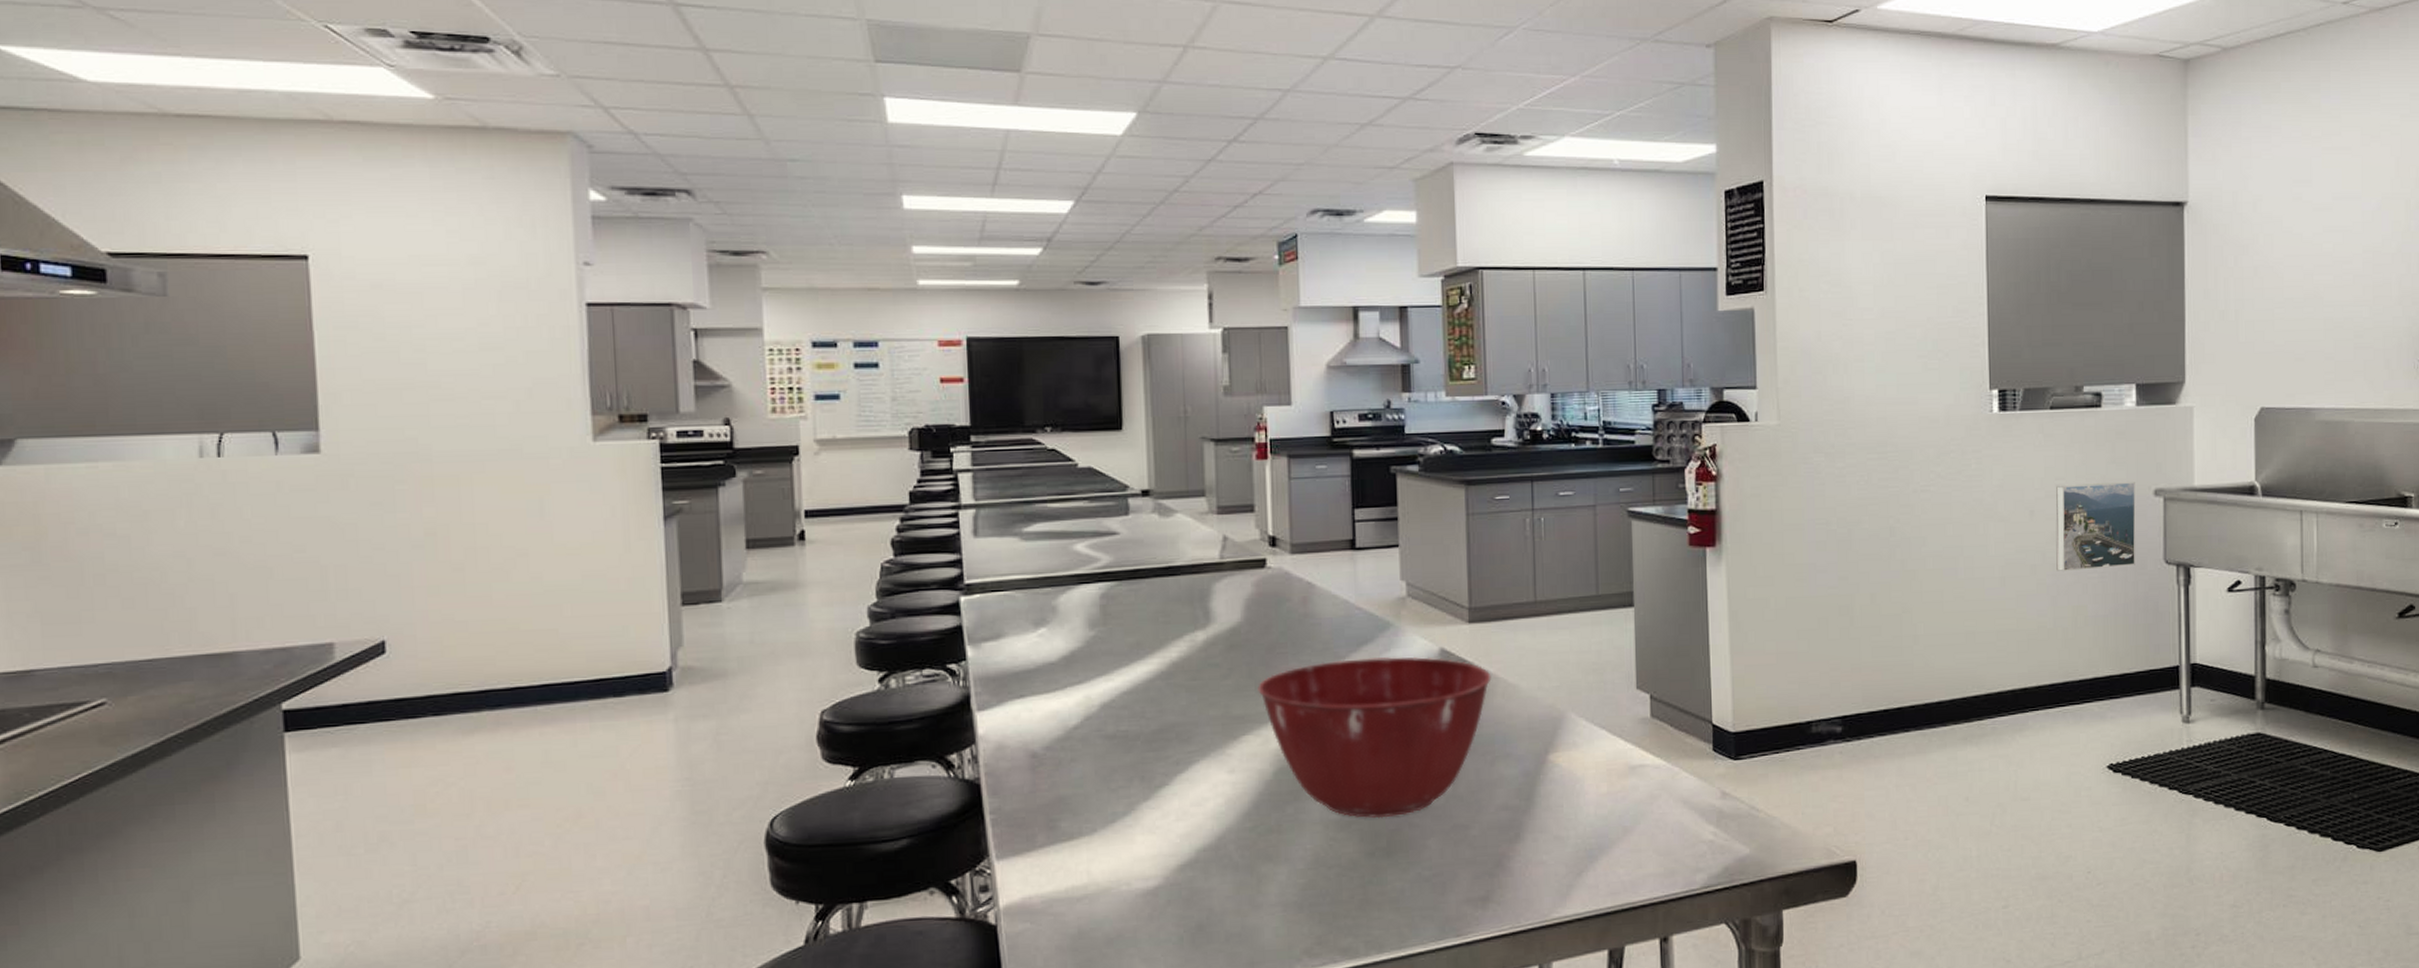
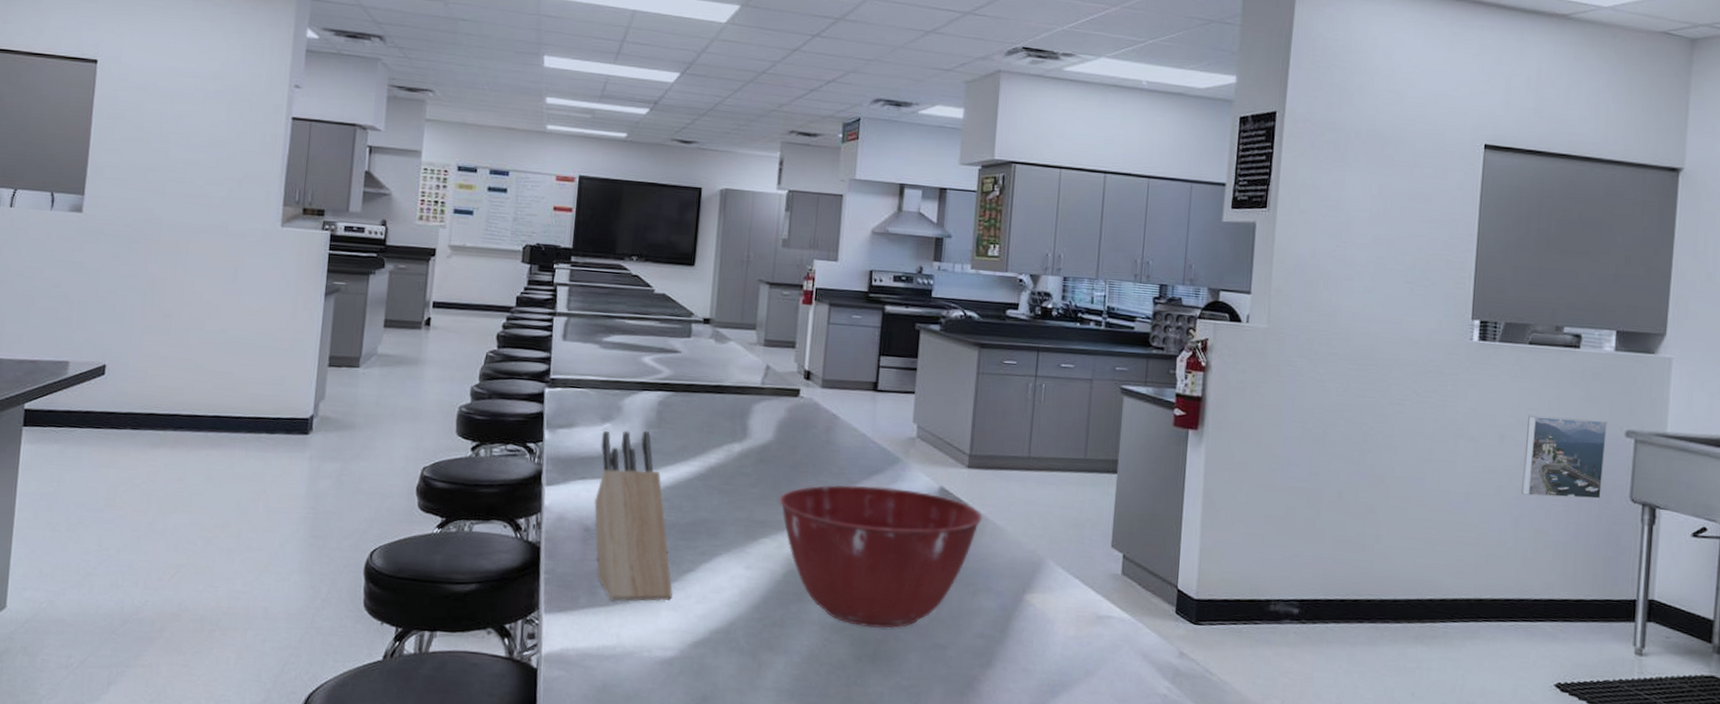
knife block: none [1037,631,1147,834] -> present [594,430,673,602]

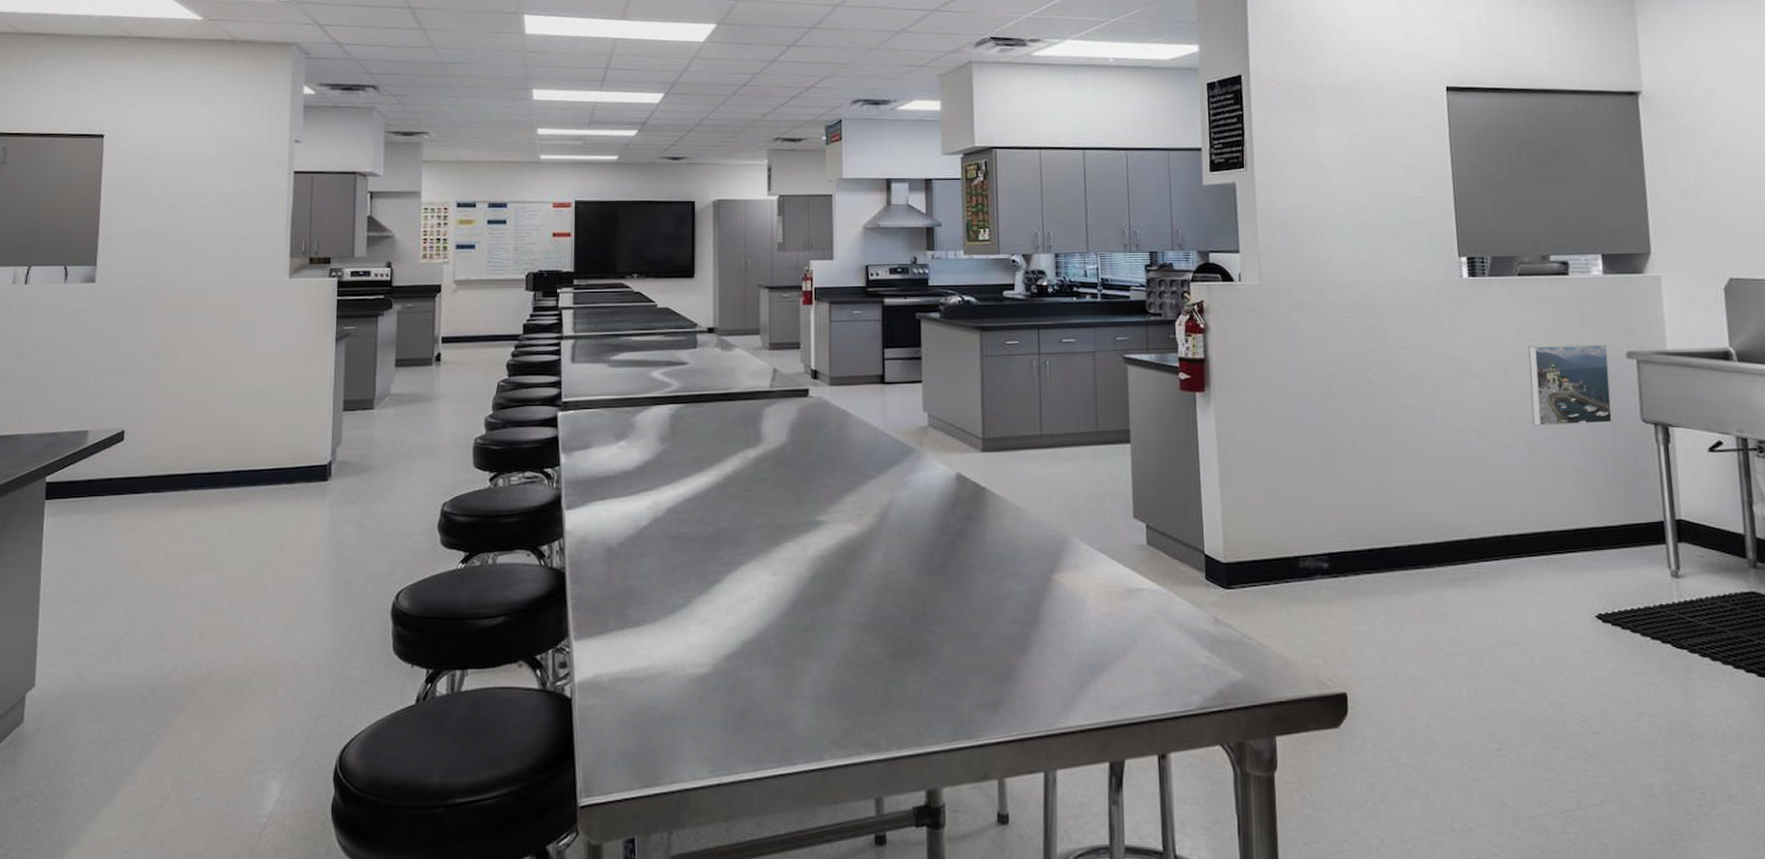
knife block: present [594,430,673,602] -> none [615,445,701,621]
mixing bowl: present [779,484,983,629] -> none [798,479,1002,624]

